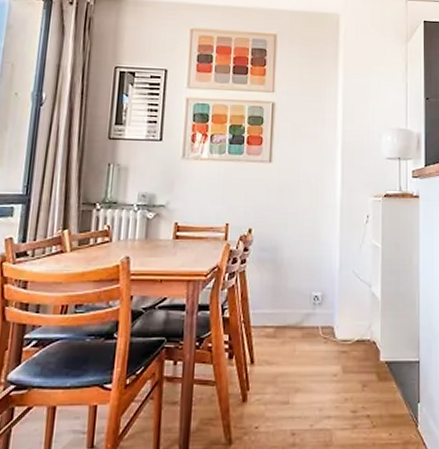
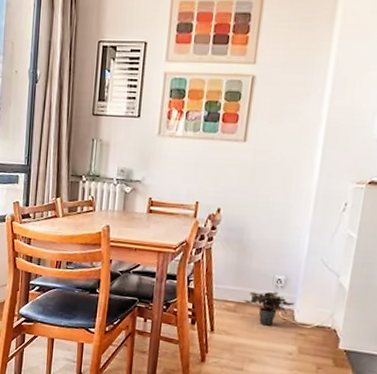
potted plant: none [282,310,334,348] -> present [243,291,295,326]

